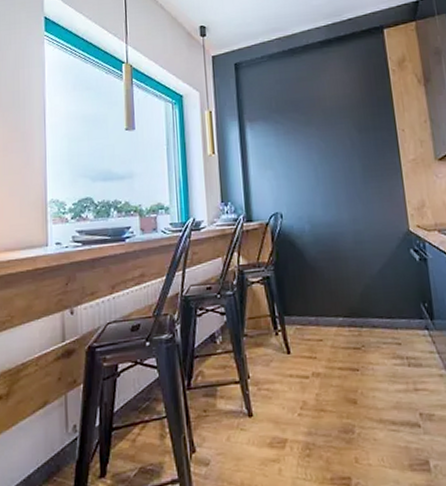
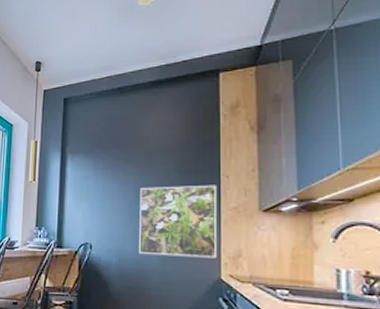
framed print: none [323,139,403,218] -> present [139,185,218,259]

